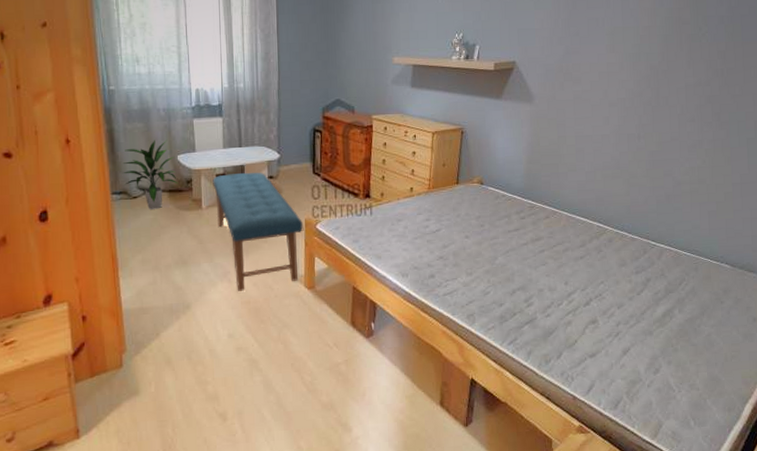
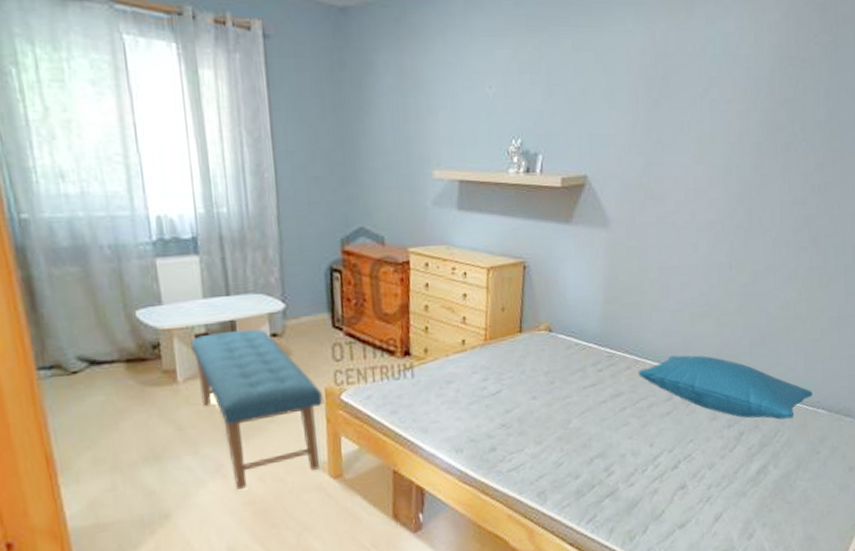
indoor plant: present [122,139,179,209] -> none [51,288,140,388]
pillow: none [555,208,716,270] -> present [638,355,812,420]

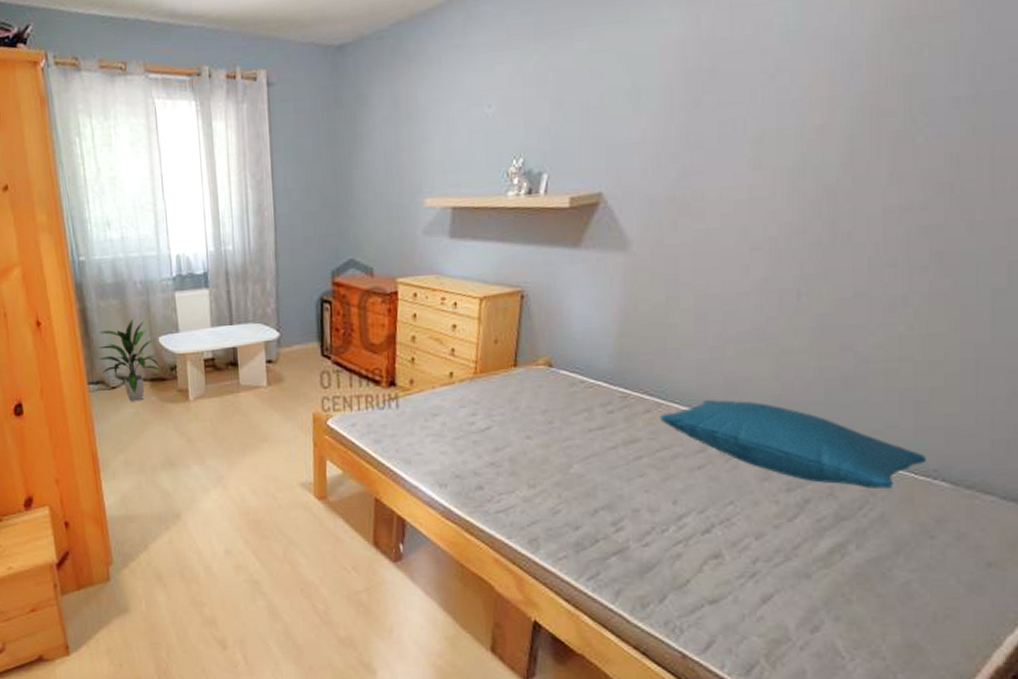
indoor plant: none [51,288,140,388] -> present [98,318,161,402]
bench: present [190,329,323,491] -> none [200,356,310,501]

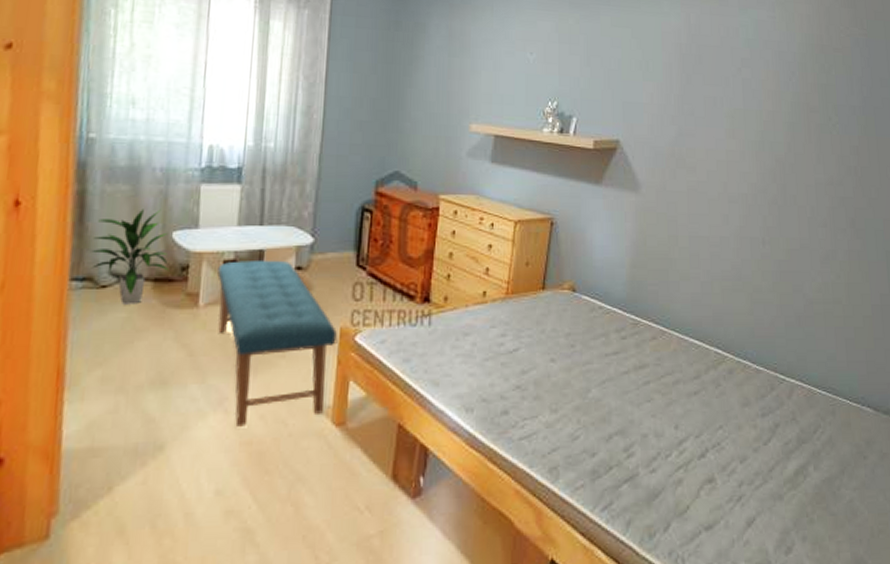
bench: none [200,356,310,501] -> present [217,261,337,428]
pillow: present [660,399,926,488] -> none [664,329,856,414]

